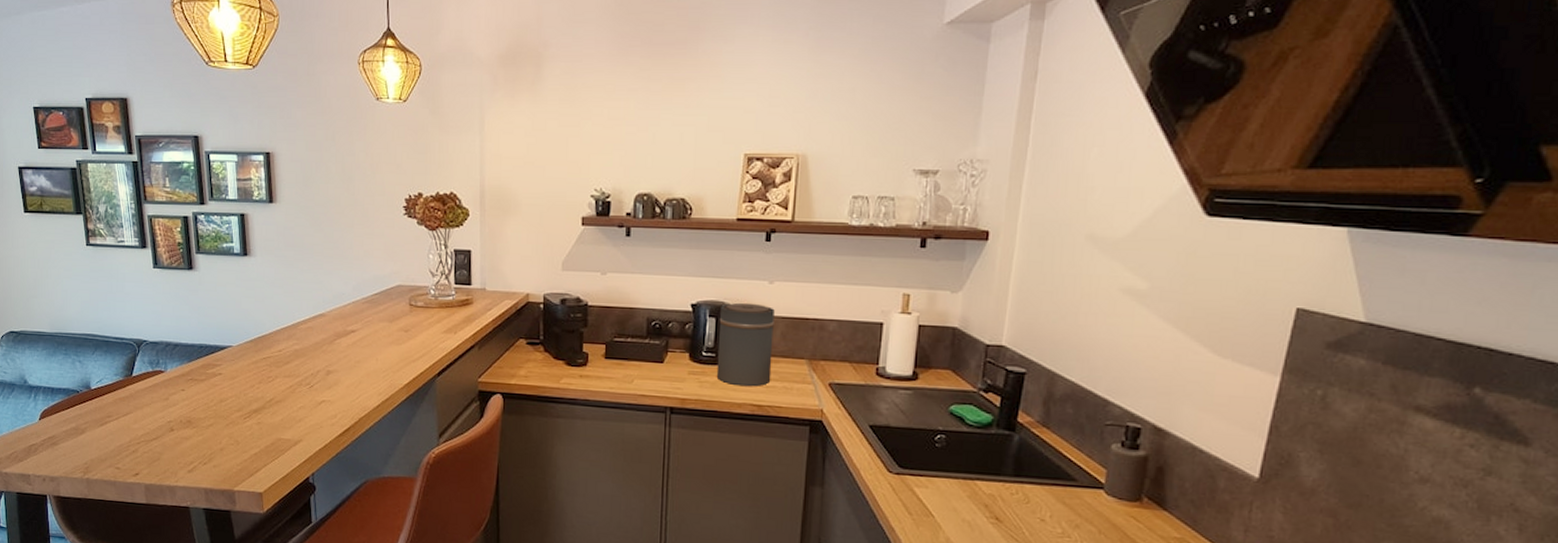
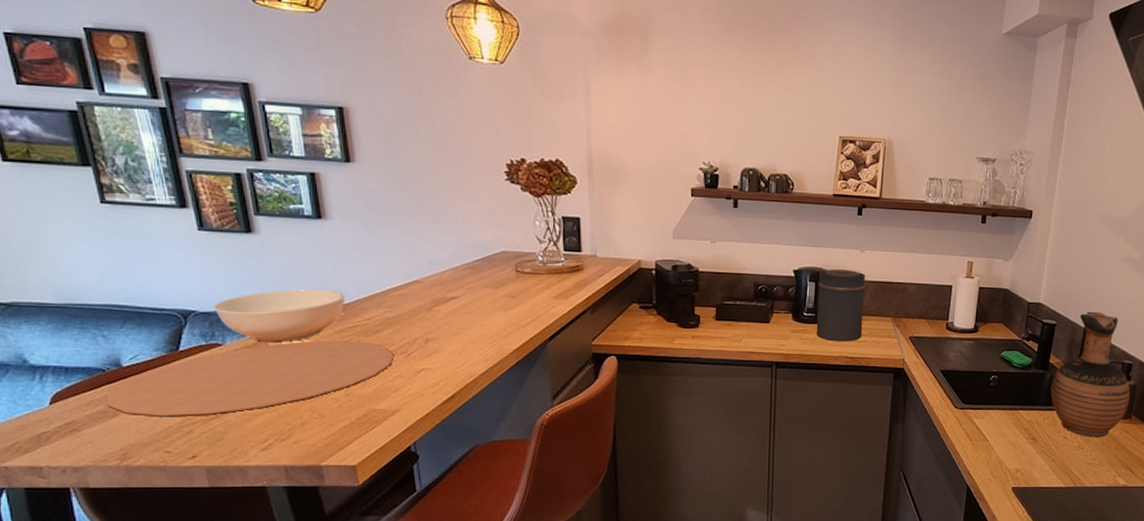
placemat: none [77,370,299,437] -> present [105,340,394,417]
bowl: none [160,321,263,371] -> present [213,288,346,342]
ceramic jug: none [1020,357,1139,524] -> present [1050,311,1131,437]

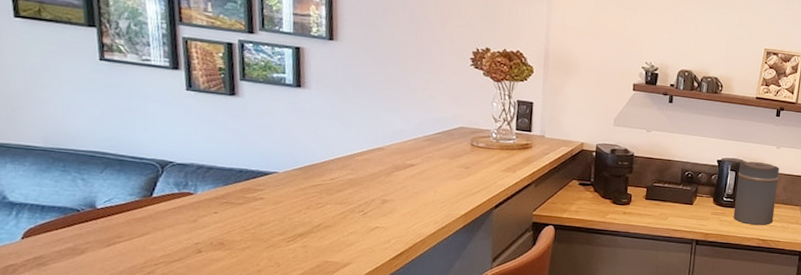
placemat: present [105,340,394,417] -> none [75,195,351,258]
bowl: present [213,288,346,342] -> none [190,148,314,195]

